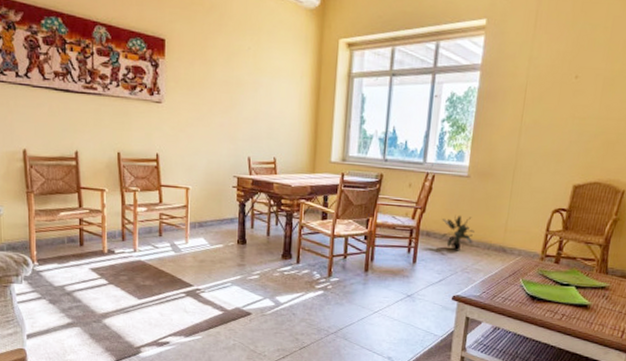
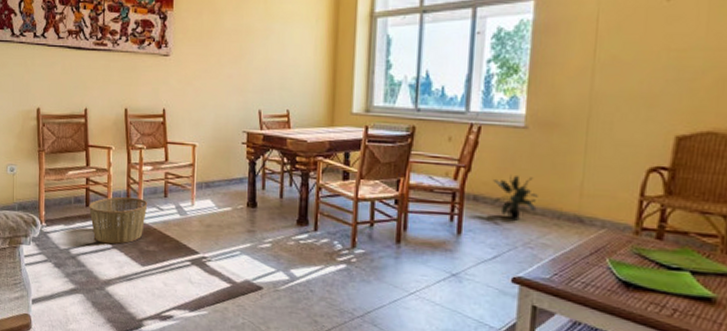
basket: none [83,236,143,281] -> present [89,196,148,245]

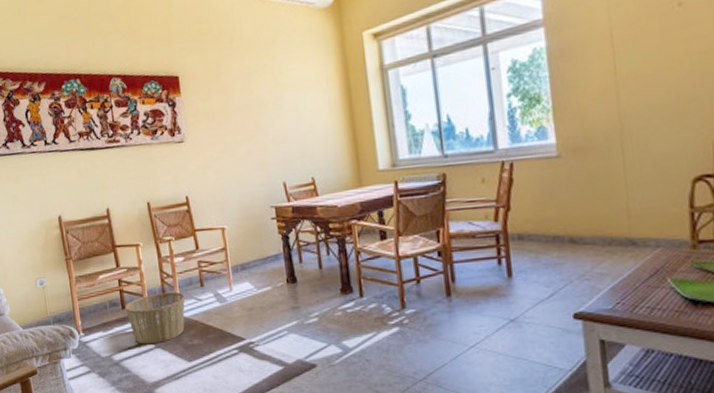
potted plant: present [492,174,538,221] -> none [536,206,586,254]

